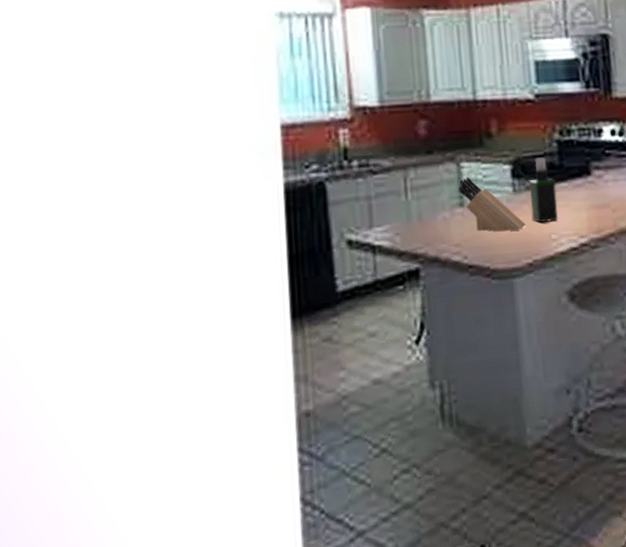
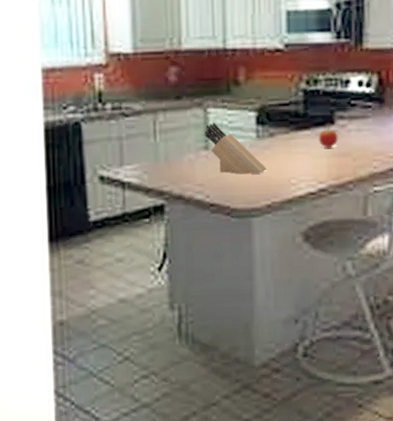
spray bottle: present [529,157,558,223] -> none [273,106,300,168]
apple: none [576,176,596,200] -> present [318,125,338,148]

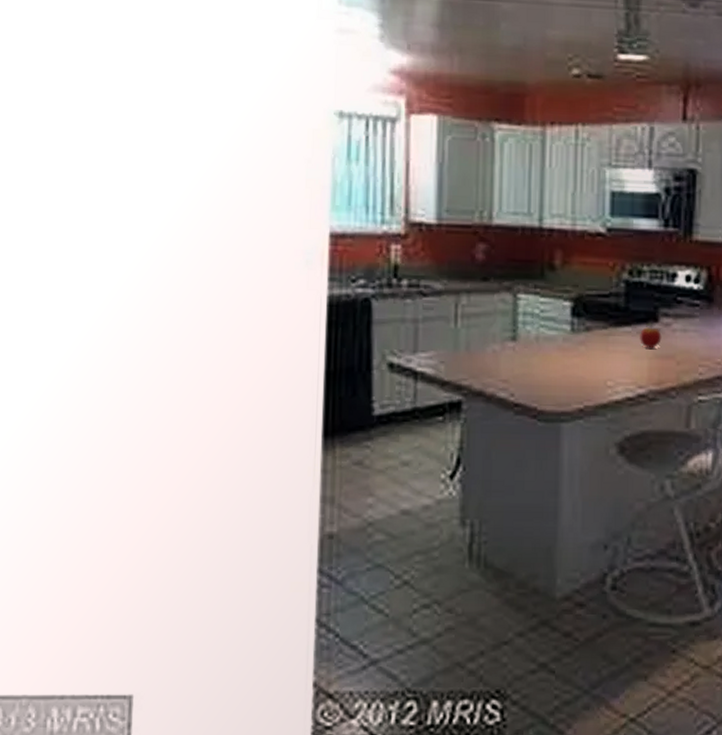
knife block: present [204,122,267,174] -> none [512,309,581,372]

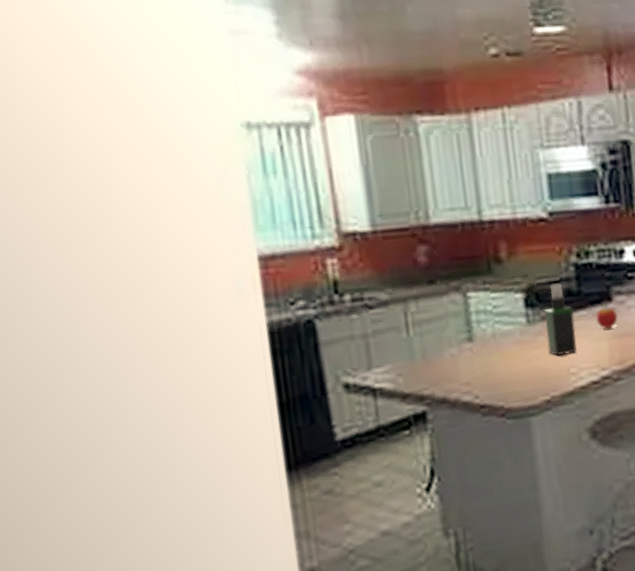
spray bottle: none [588,297,619,368] -> present [545,283,577,356]

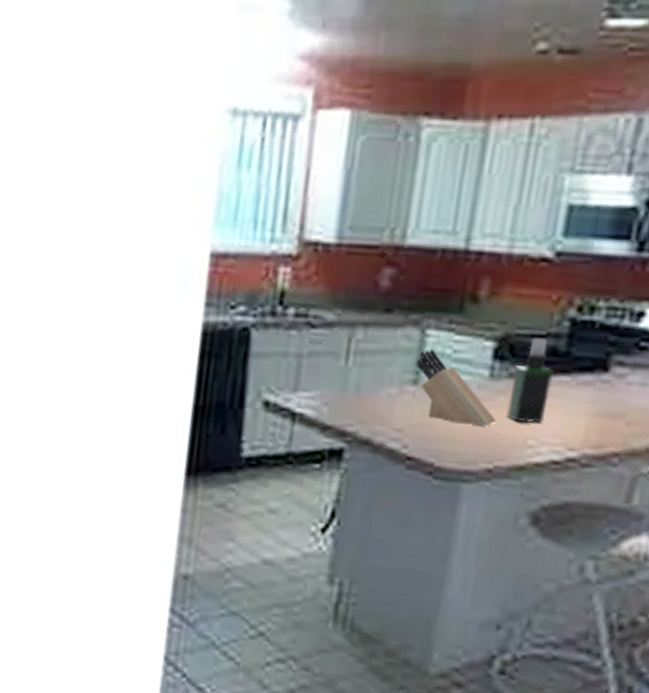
knife block: none [466,308,542,368] -> present [415,348,496,426]
apple: present [596,303,618,329] -> none [579,372,611,404]

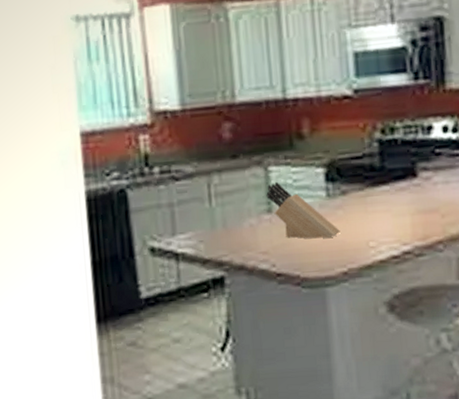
spray bottle: present [506,338,555,424] -> none [345,159,377,230]

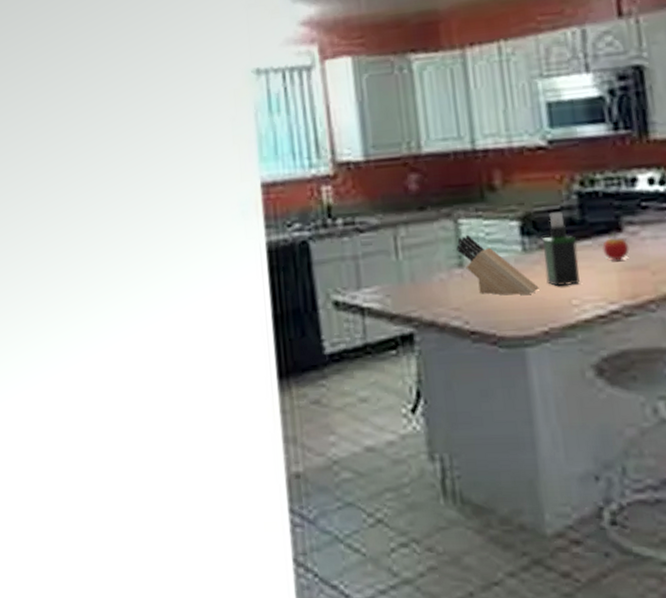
spray bottle: none [345,159,377,230] -> present [543,212,580,287]
apple: none [399,178,423,205] -> present [602,233,630,261]

